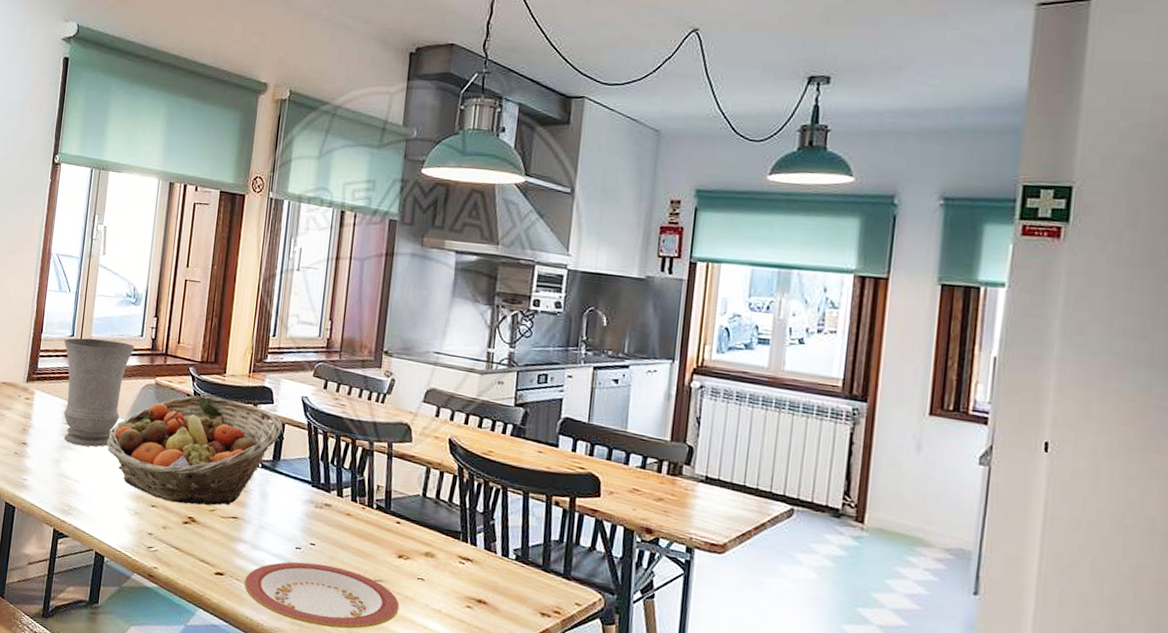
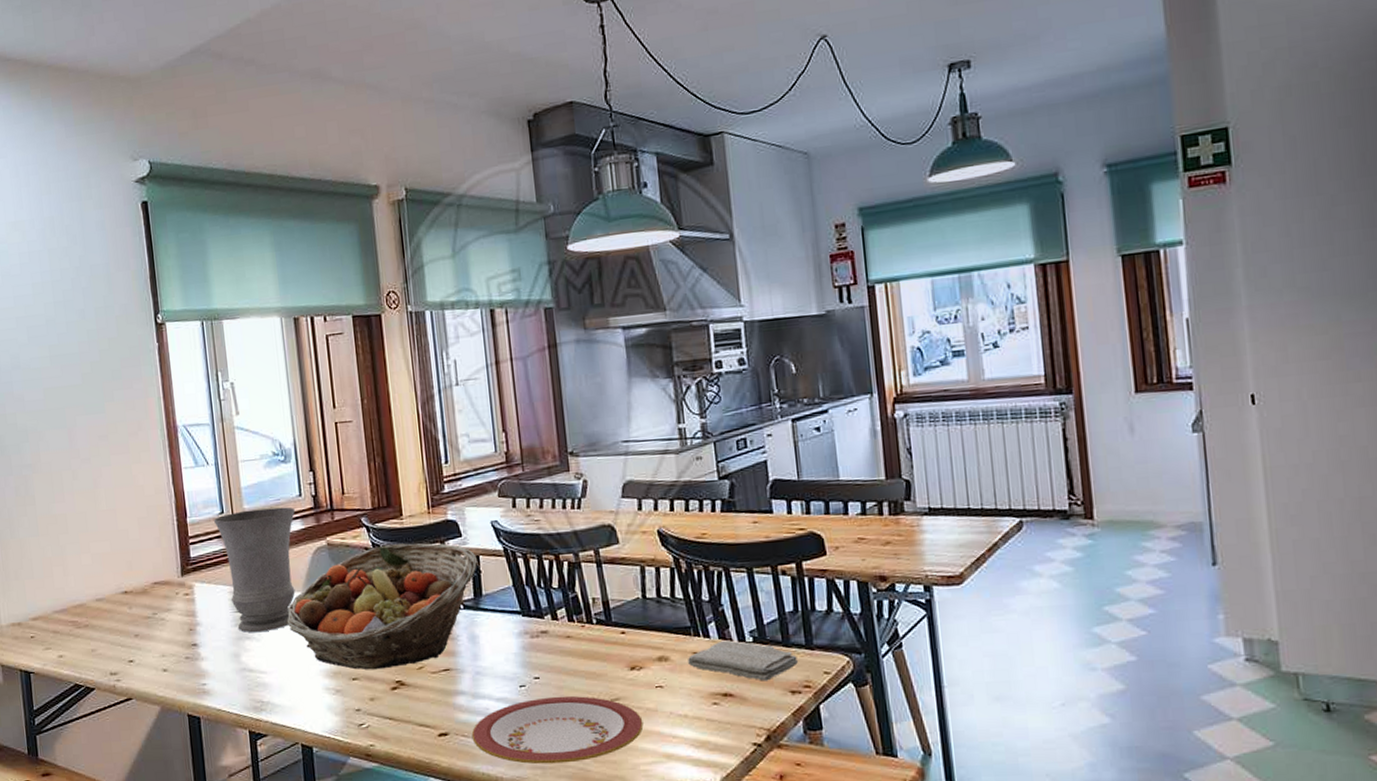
washcloth: none [452,551,553,599] -> present [688,640,798,681]

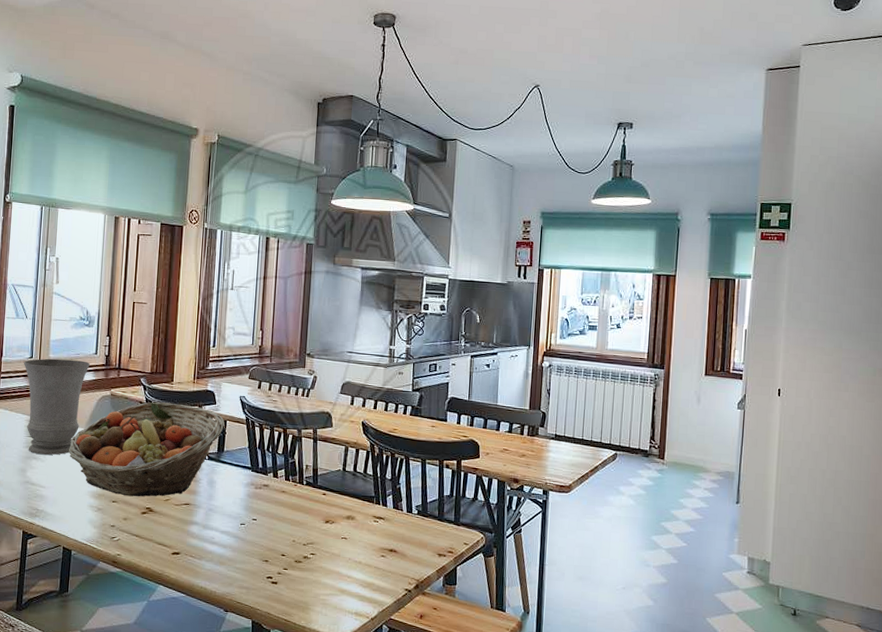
plate: present [471,696,644,765] -> none [197,535,328,587]
washcloth: present [688,640,798,681] -> none [368,510,447,544]

